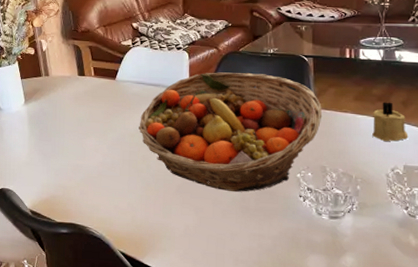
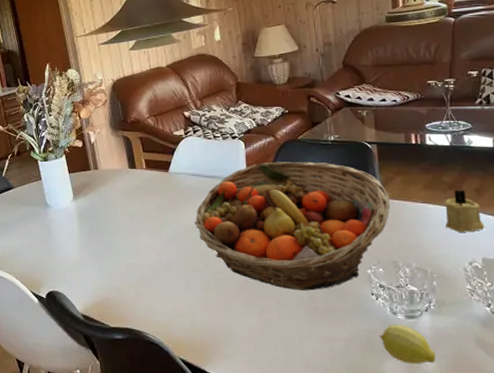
fruit: none [304,223,355,260] -> present [378,324,436,364]

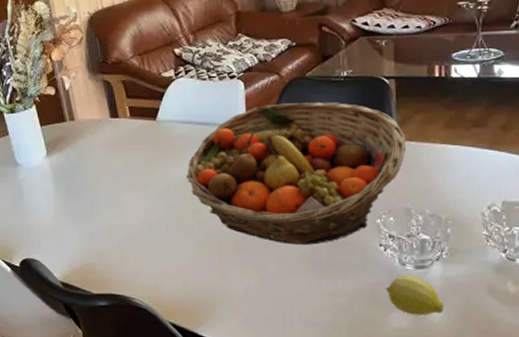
candle: present [445,190,485,233] -> none [465,127,509,175]

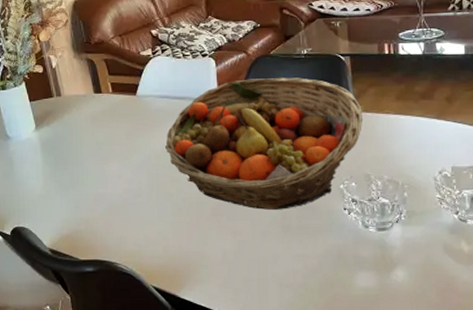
fruit: present [385,275,445,315] -> none [351,237,406,275]

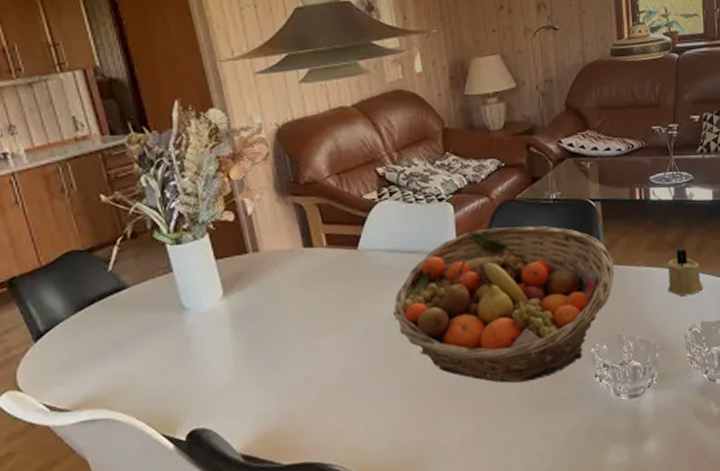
candle: none [417,99,455,143] -> present [667,249,704,297]

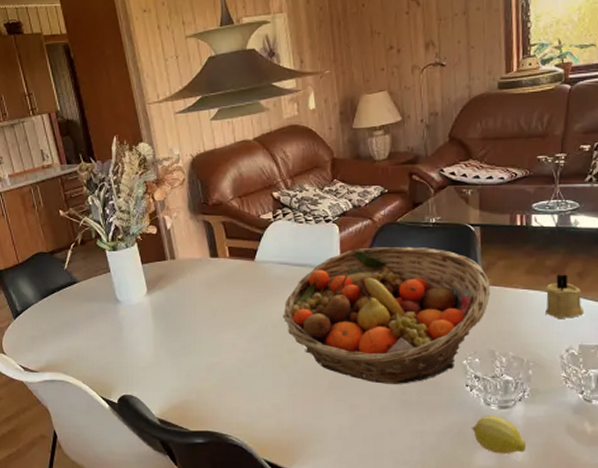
fruit: none [602,405,658,448] -> present [471,415,527,454]

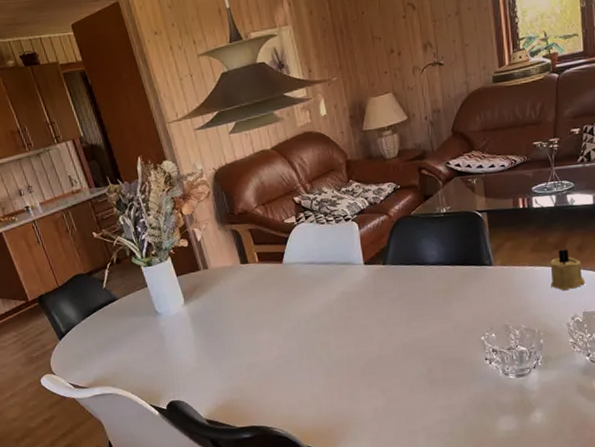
fruit basket: present [283,246,491,384] -> none [314,236,501,366]
fruit: present [471,415,527,454] -> none [492,383,544,418]

